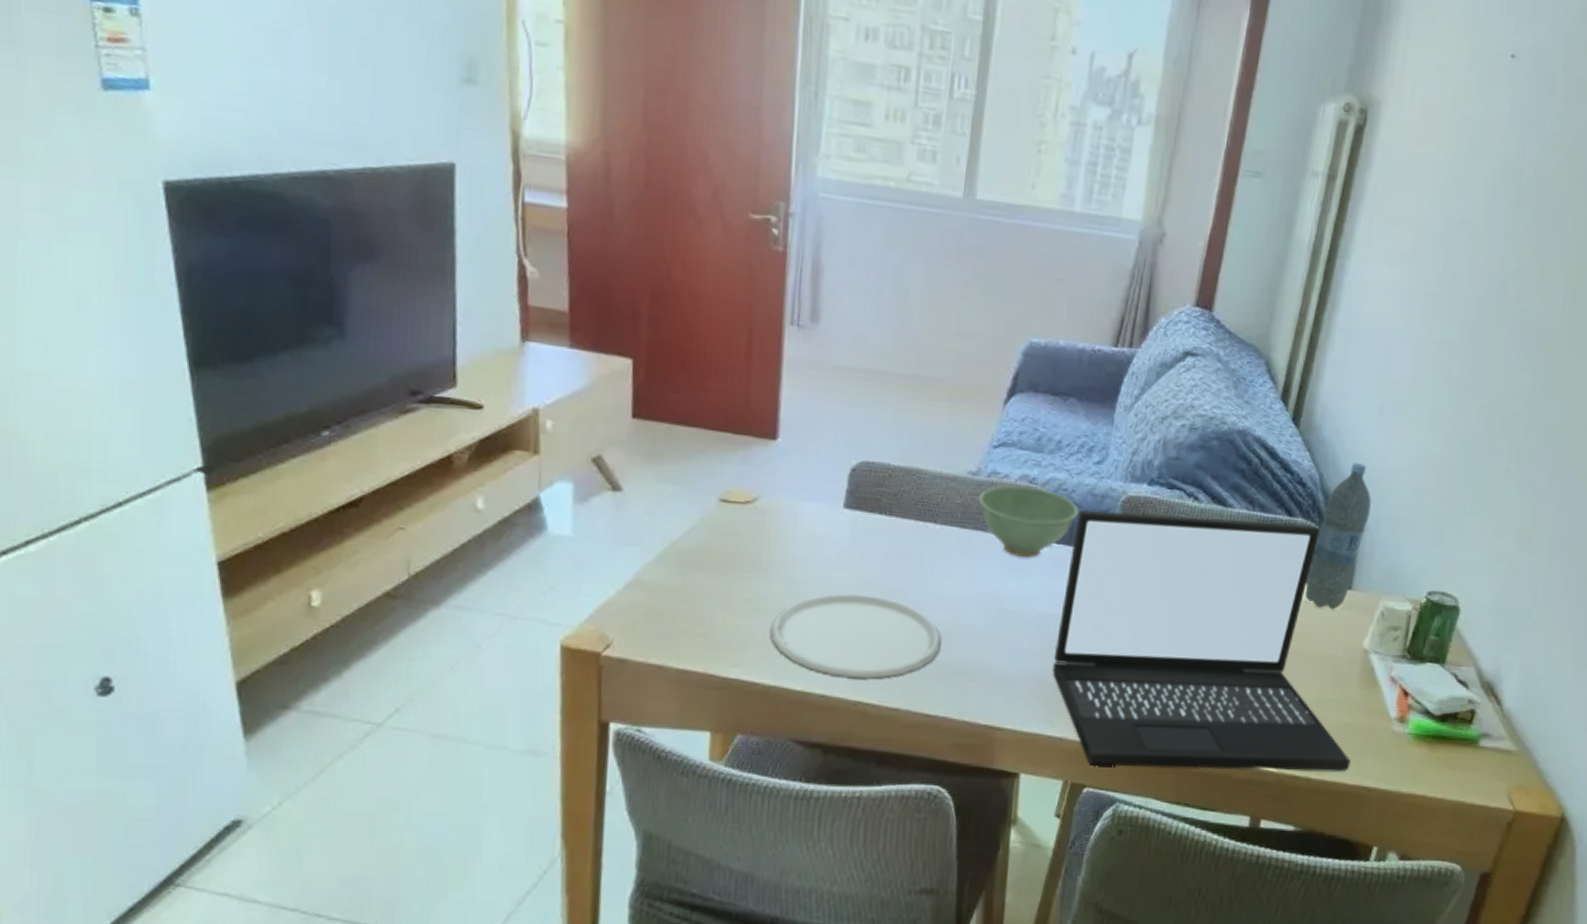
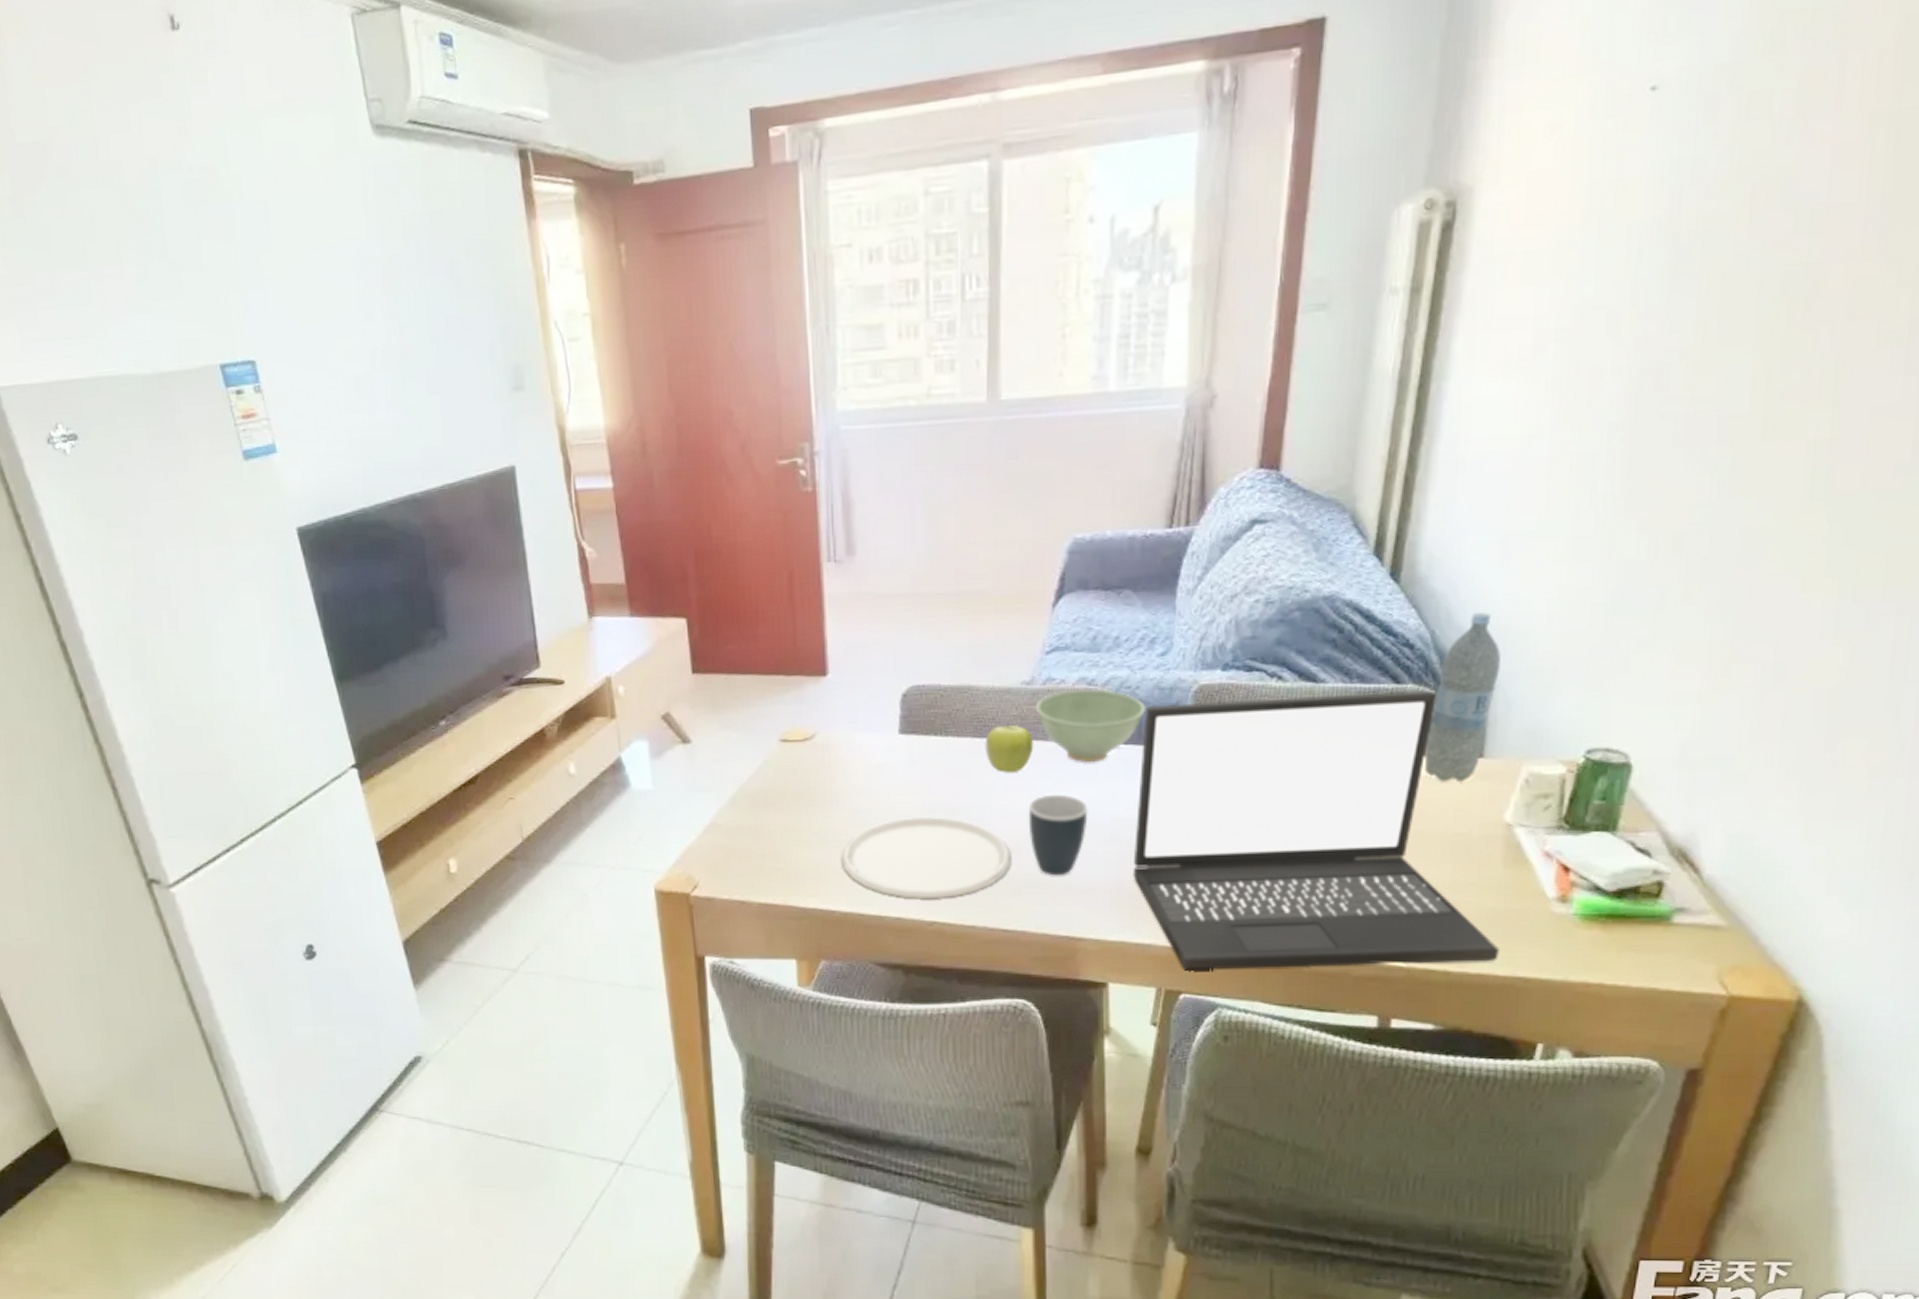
fruit: none [926,511,974,559] -> present [985,724,1034,772]
mug: none [959,583,1018,665] -> present [1028,794,1088,876]

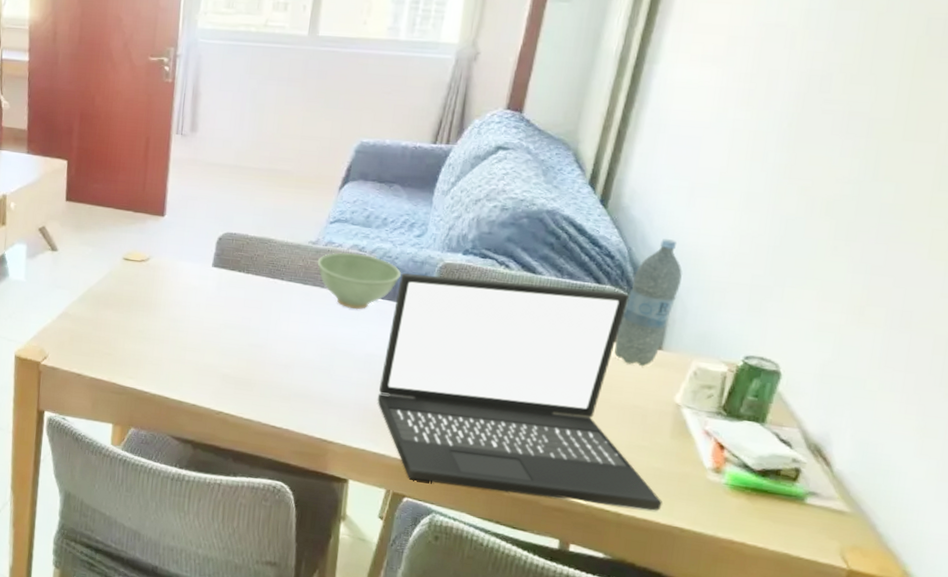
plate: present [840,817,1011,900] -> none [156,330,286,395]
fruit: present [985,724,1034,772] -> none [275,271,313,308]
mug: present [1028,794,1088,876] -> none [300,328,349,391]

